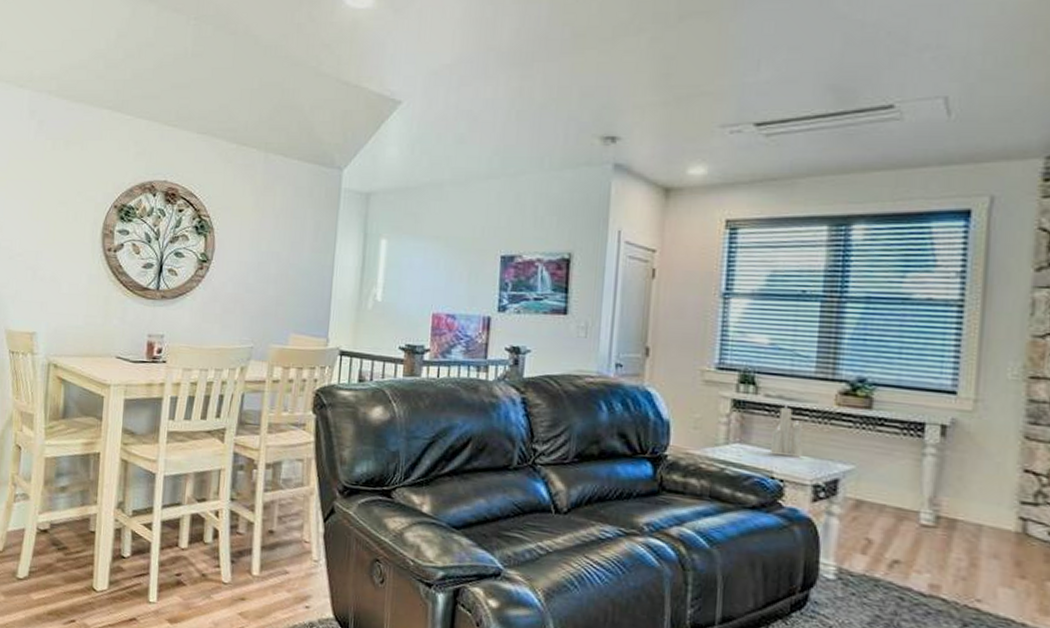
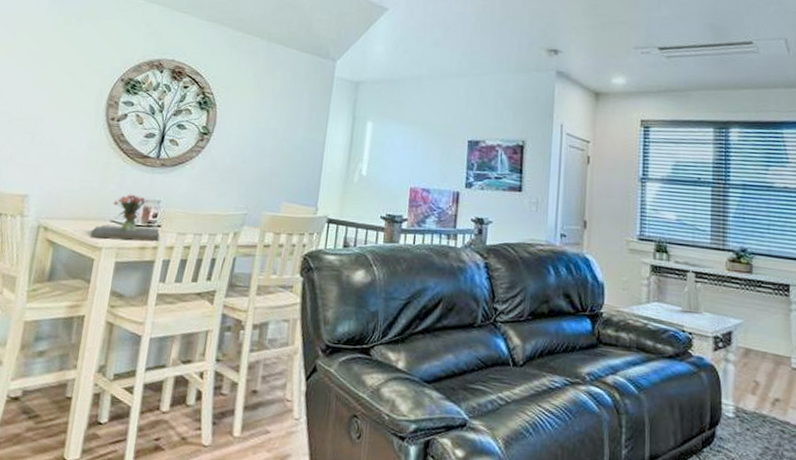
flower arrangement: none [98,329,166,378] -> present [90,194,160,242]

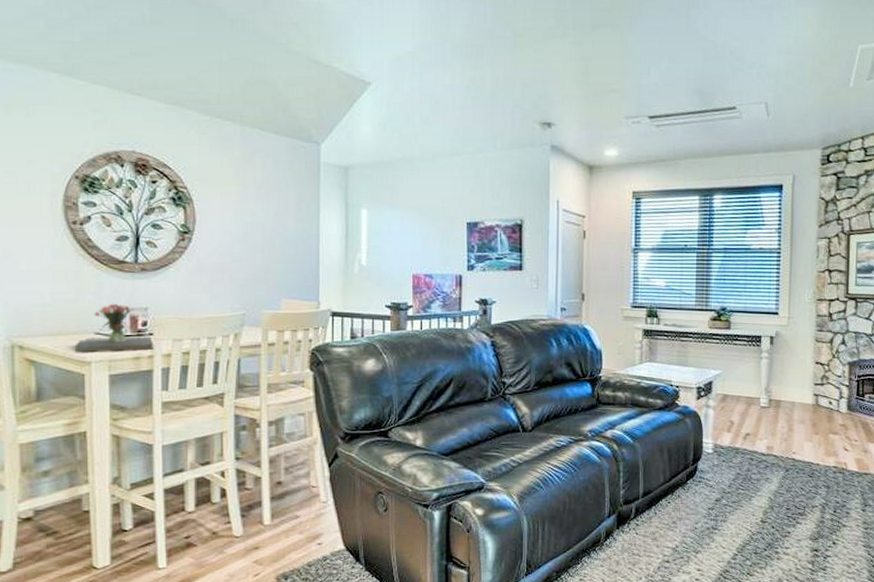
candle: present [680,268,705,314] -> none [669,329,690,369]

